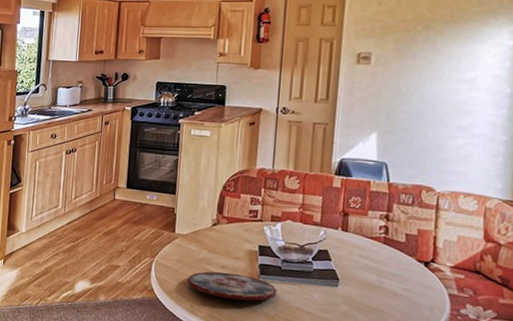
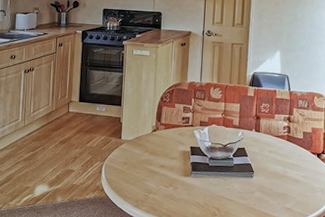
plate: present [187,271,277,301] -> none [132,170,206,194]

